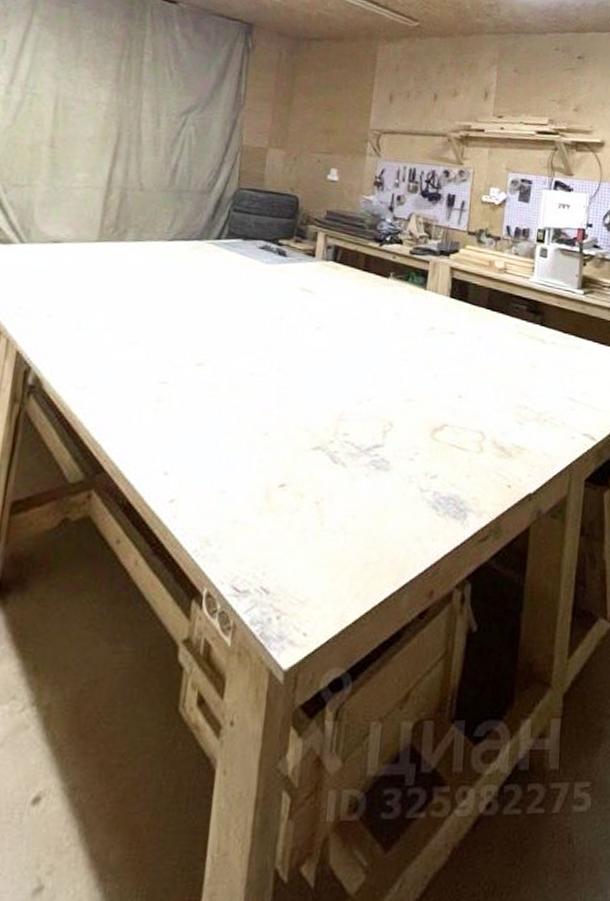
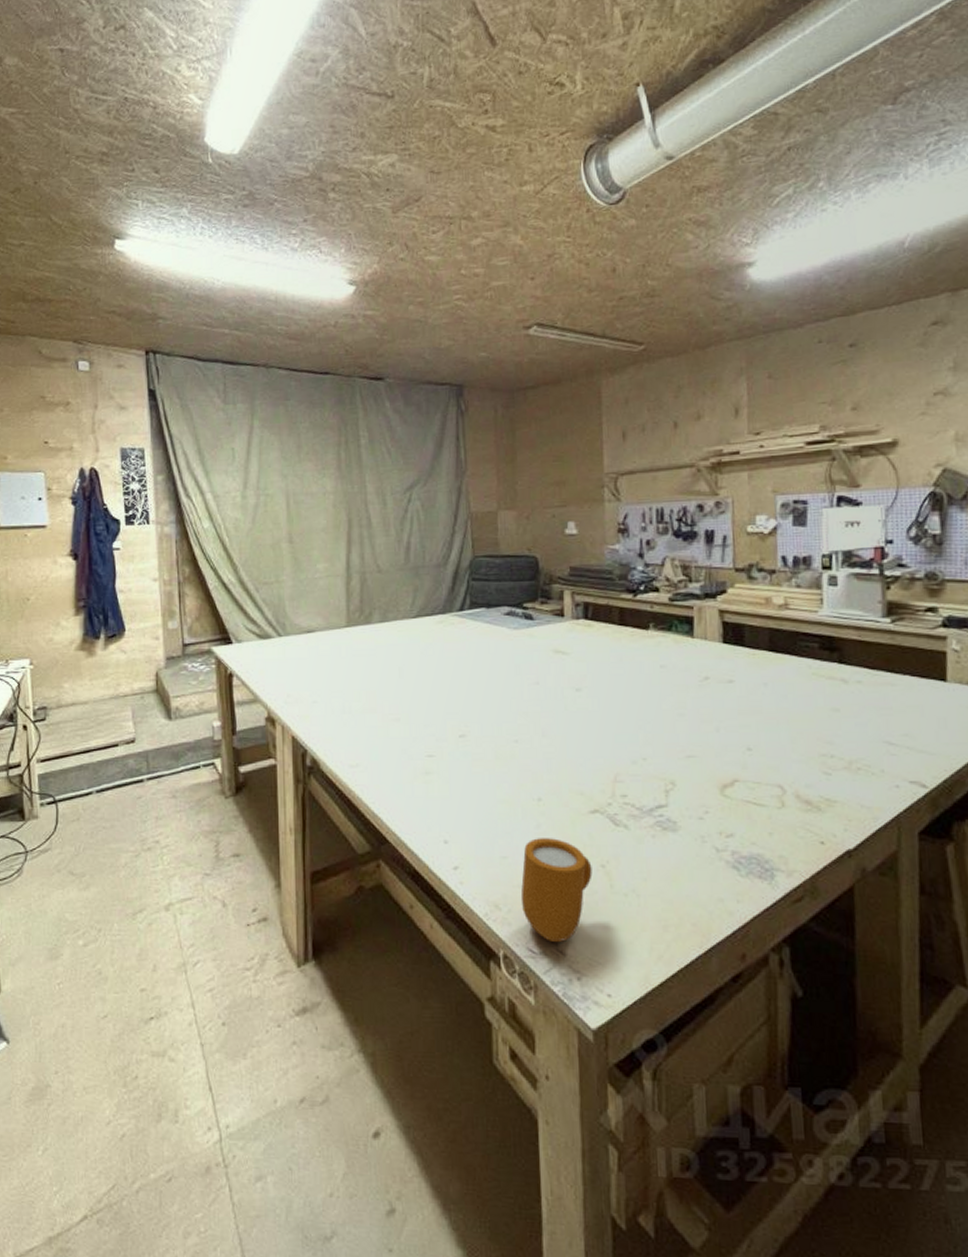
mug: none [233,473,307,581] -> present [520,838,593,943]

